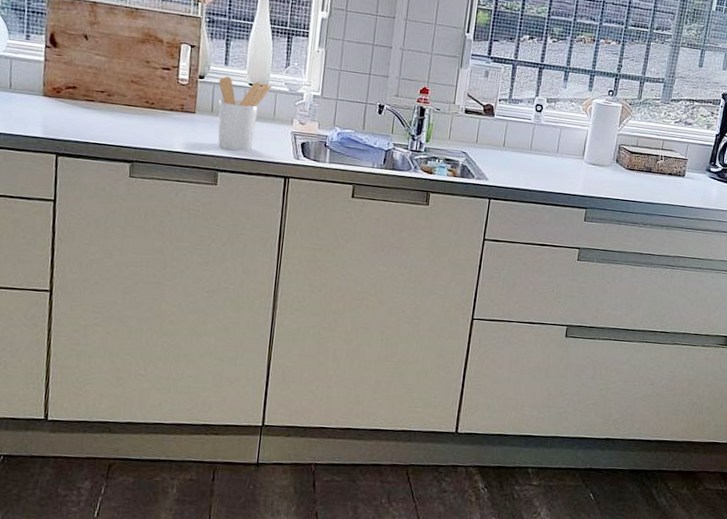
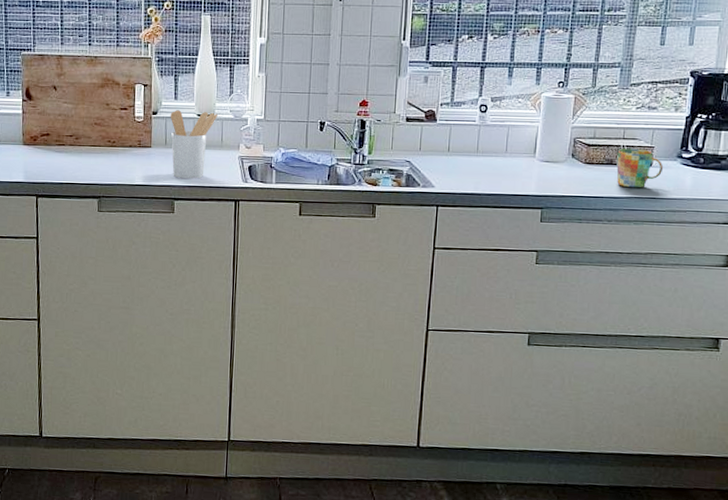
mug: none [654,158,694,196] -> present [616,148,664,188]

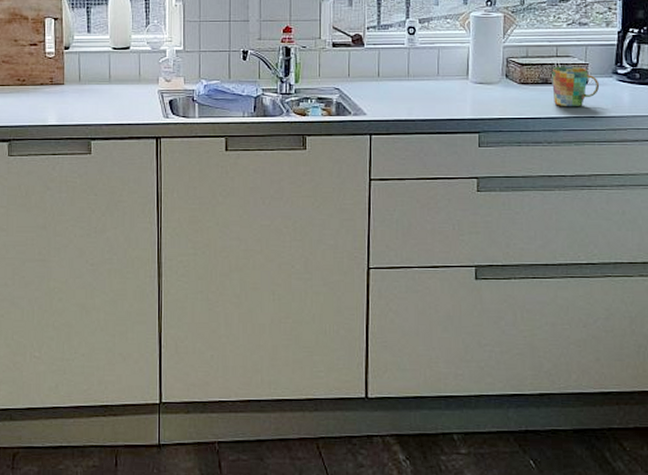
utensil holder: present [170,110,218,180] -> none [83,44,134,117]

